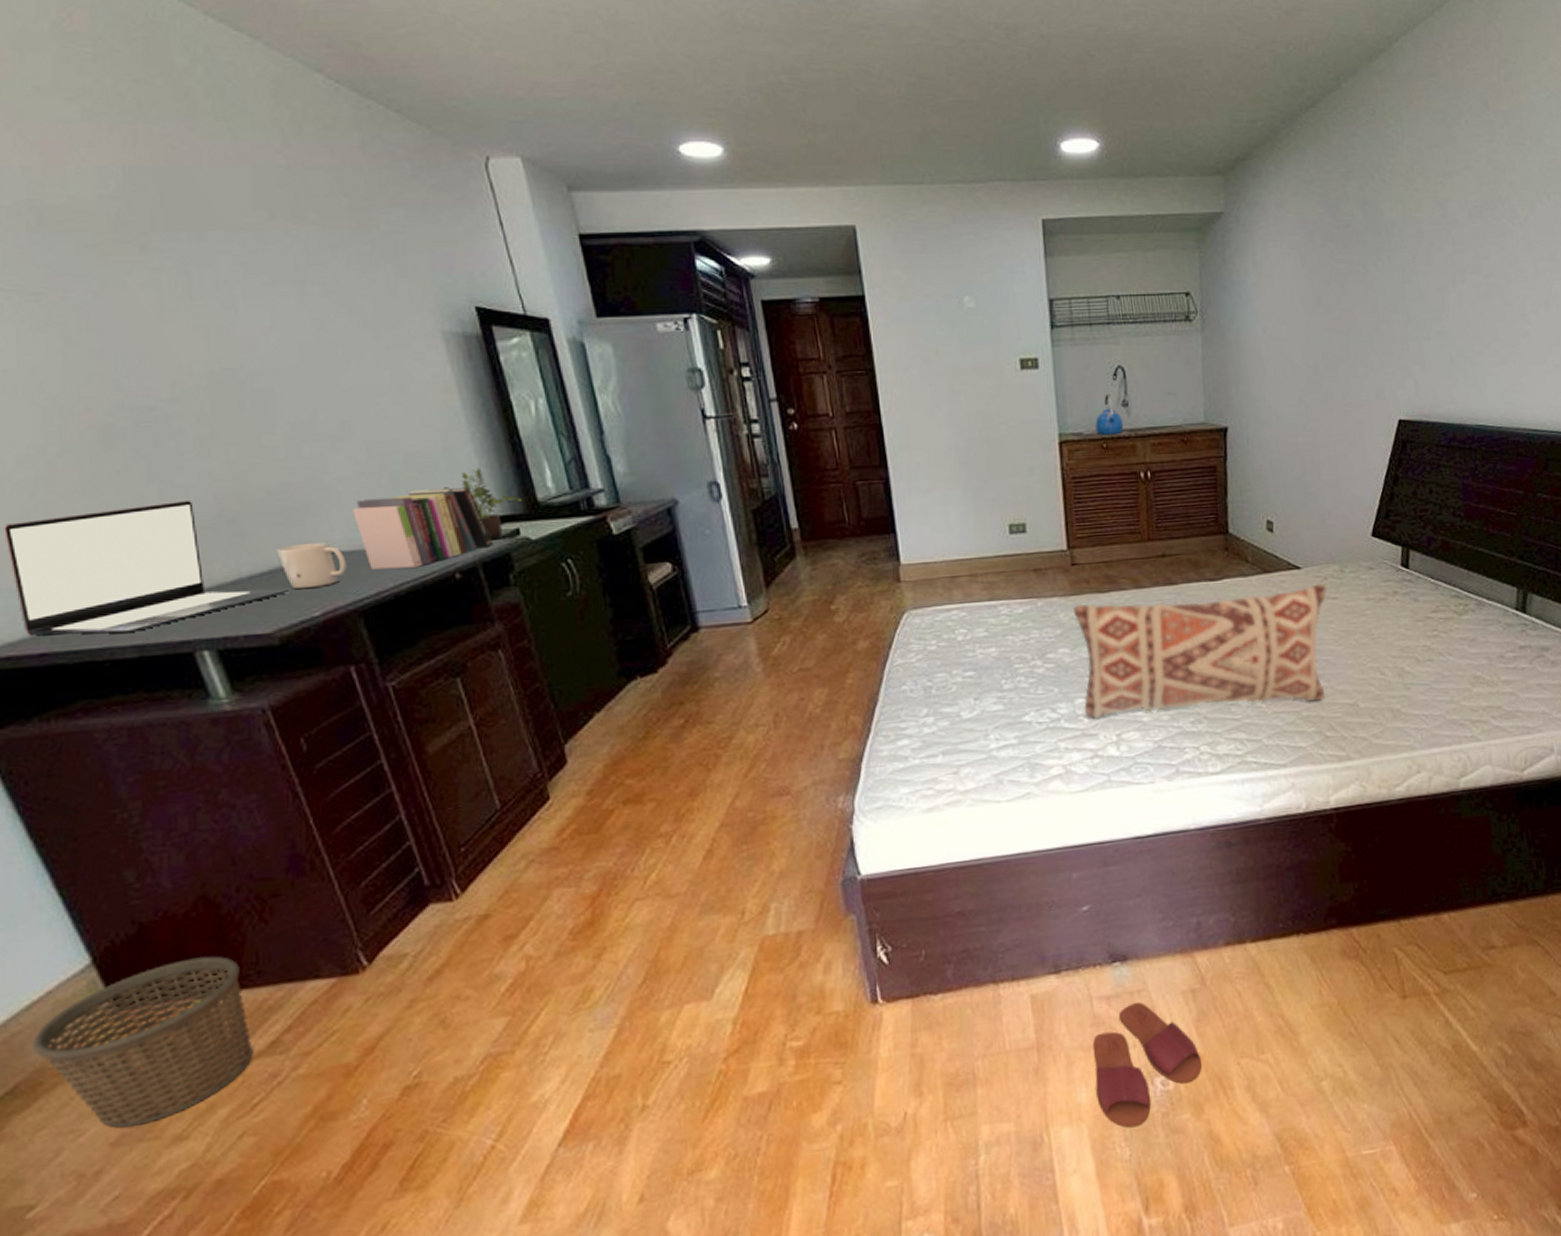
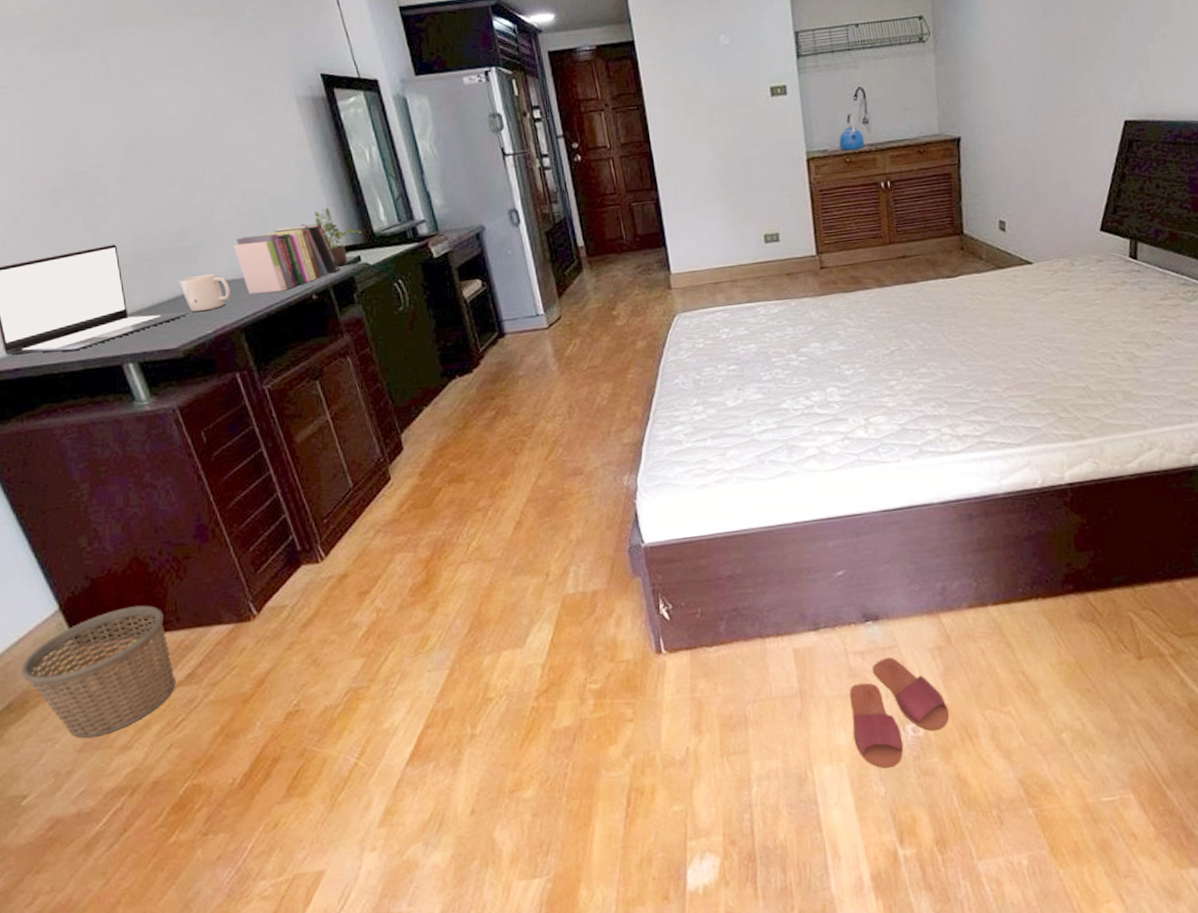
pillow: present [1073,583,1327,718] -> none [823,277,1059,405]

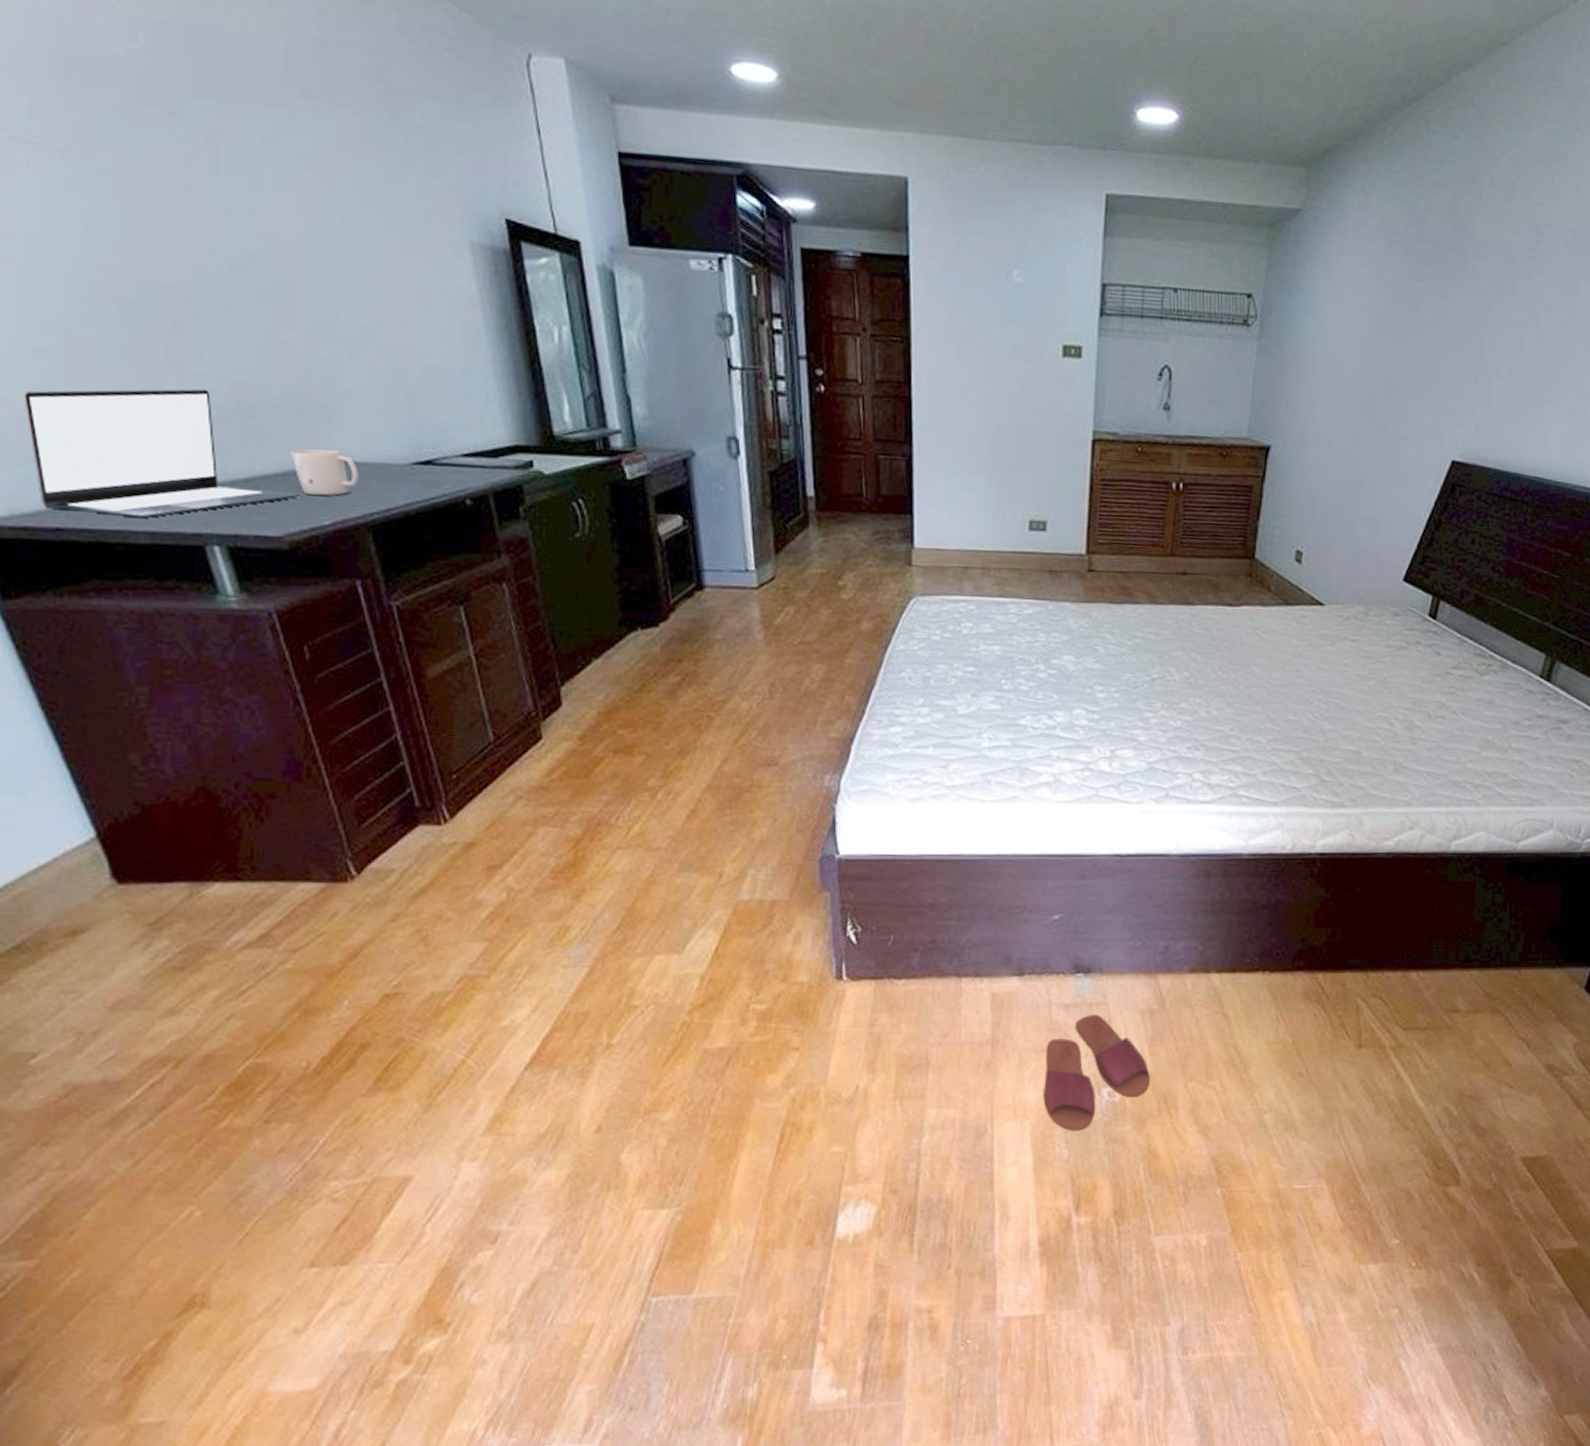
basket: present [20,605,176,738] -> none [38,845,244,994]
books: present [233,224,340,294] -> none [368,407,505,488]
potted plant: present [301,207,362,267] -> none [460,392,539,470]
kettle: present [839,113,865,151] -> none [1132,394,1163,440]

